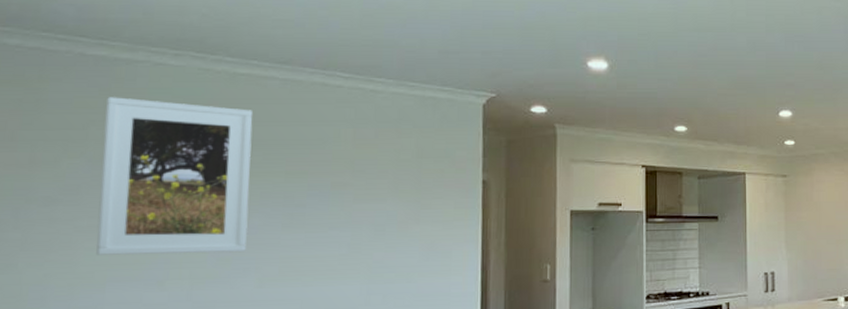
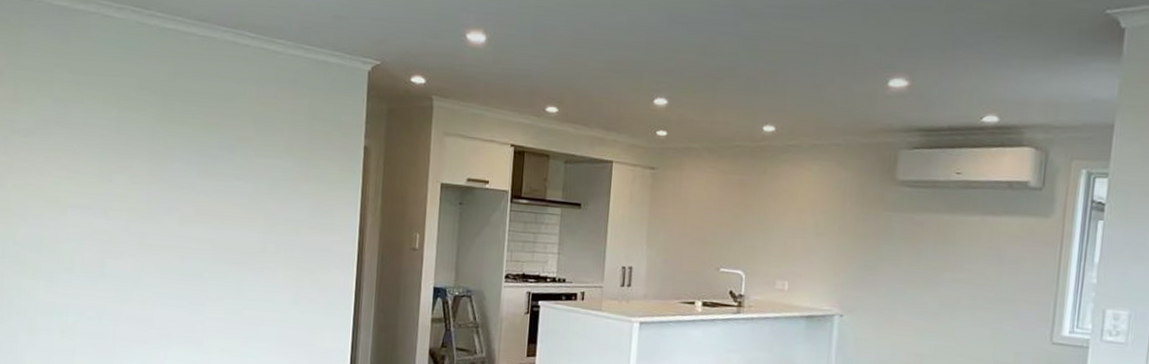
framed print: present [96,97,253,255] -> none [61,44,177,193]

